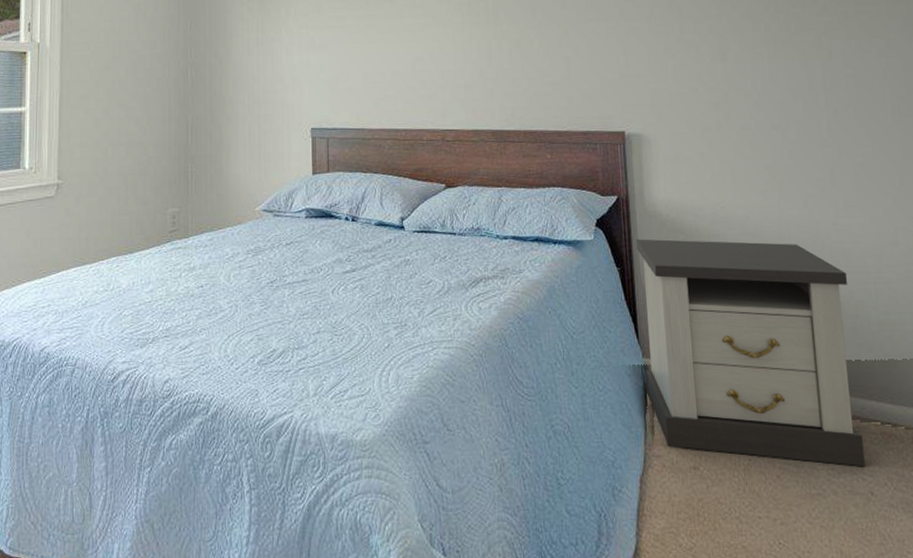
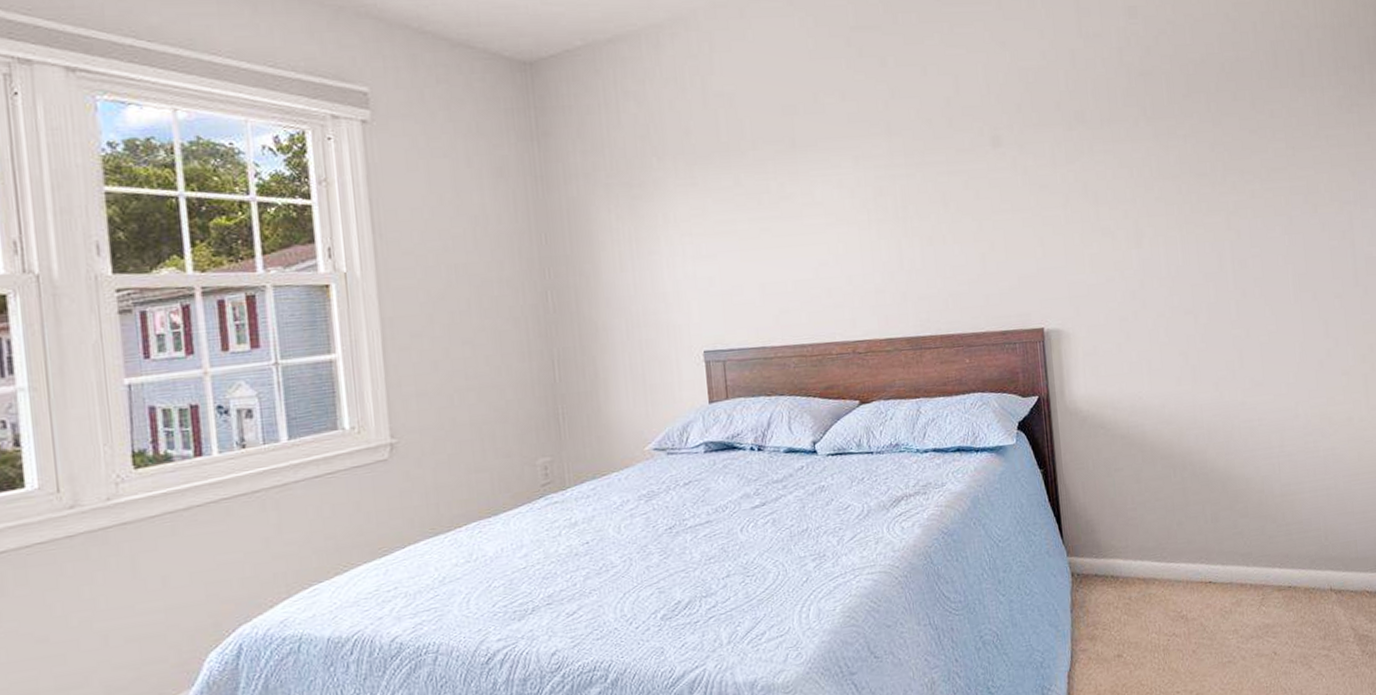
nightstand: present [636,239,865,467] -> none [1058,427,1270,640]

